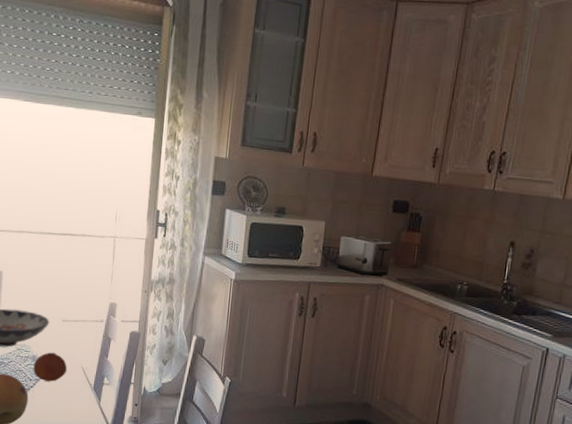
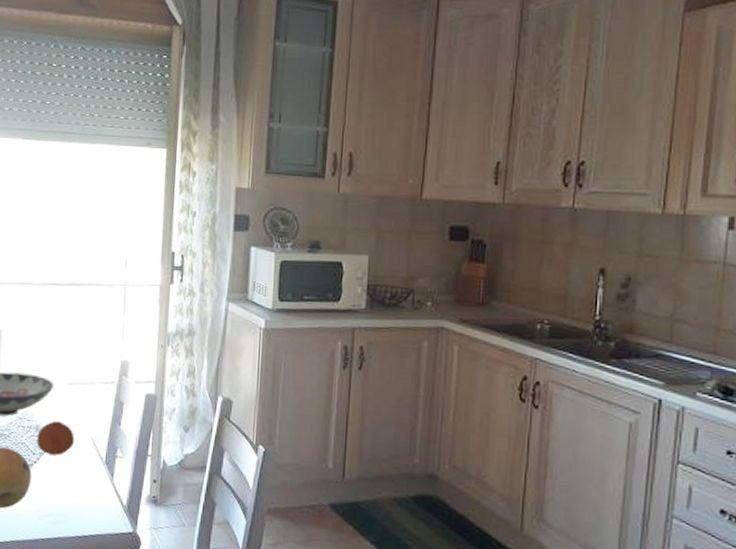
toaster: present [337,234,393,277] -> none [386,268,452,318]

